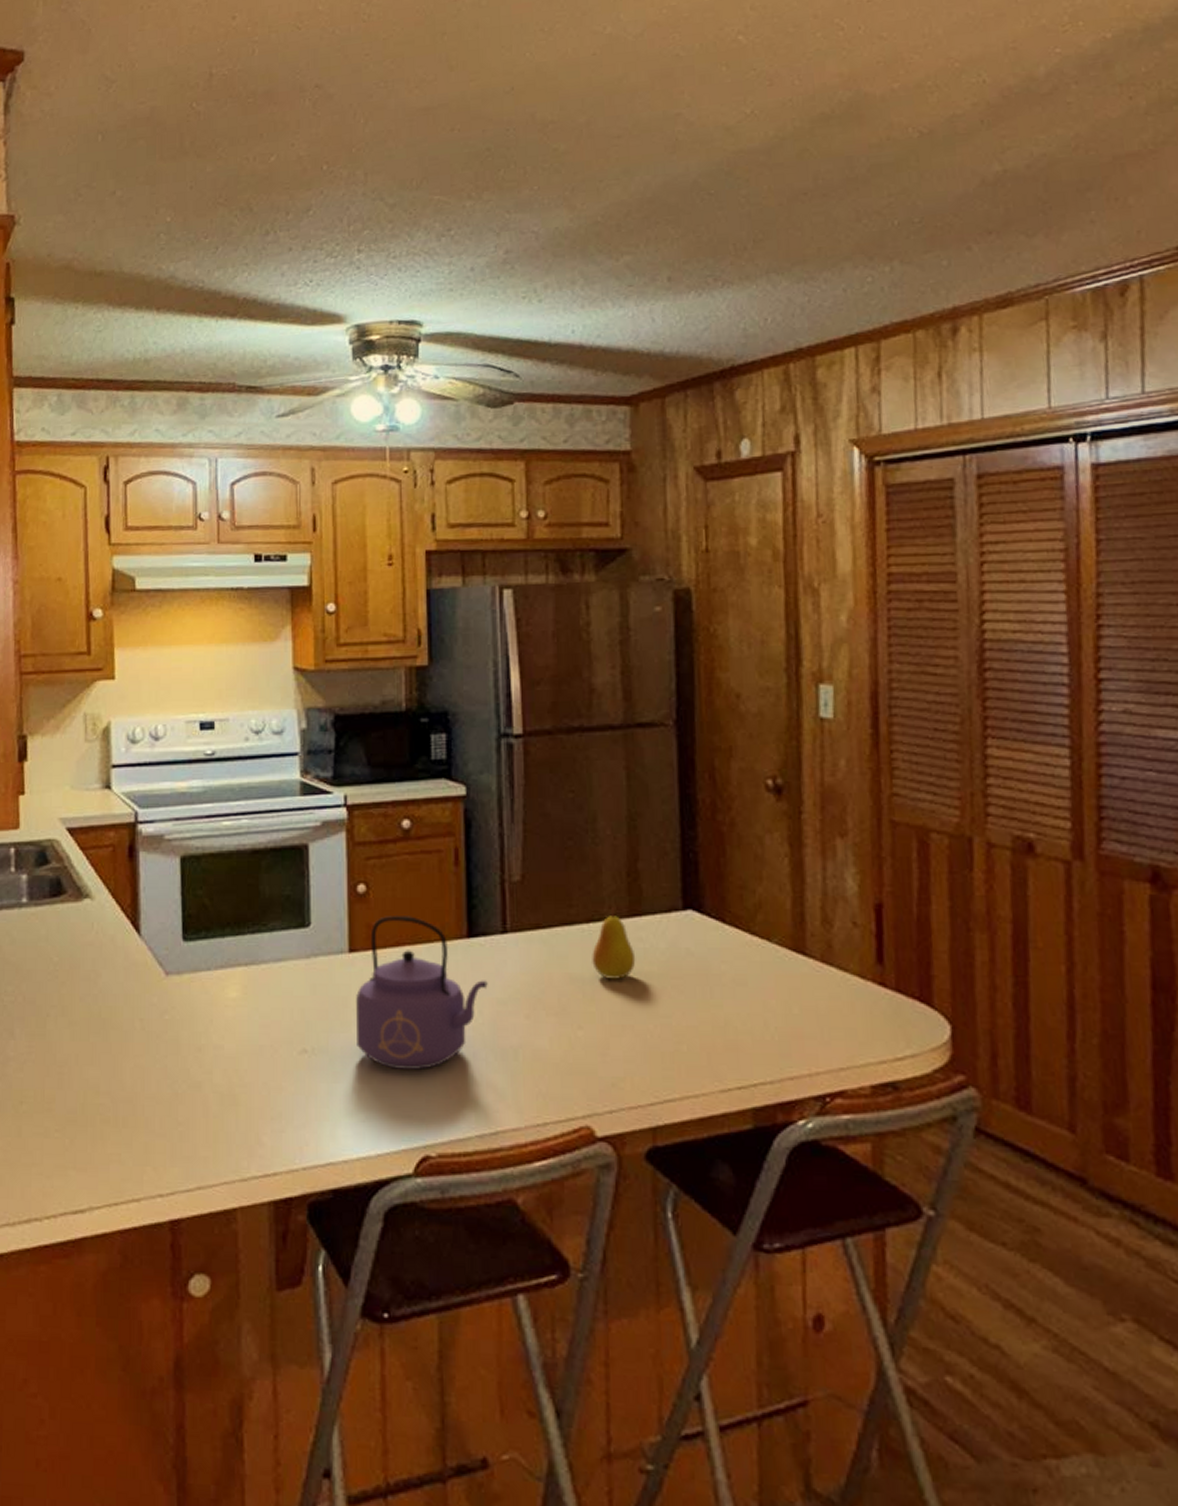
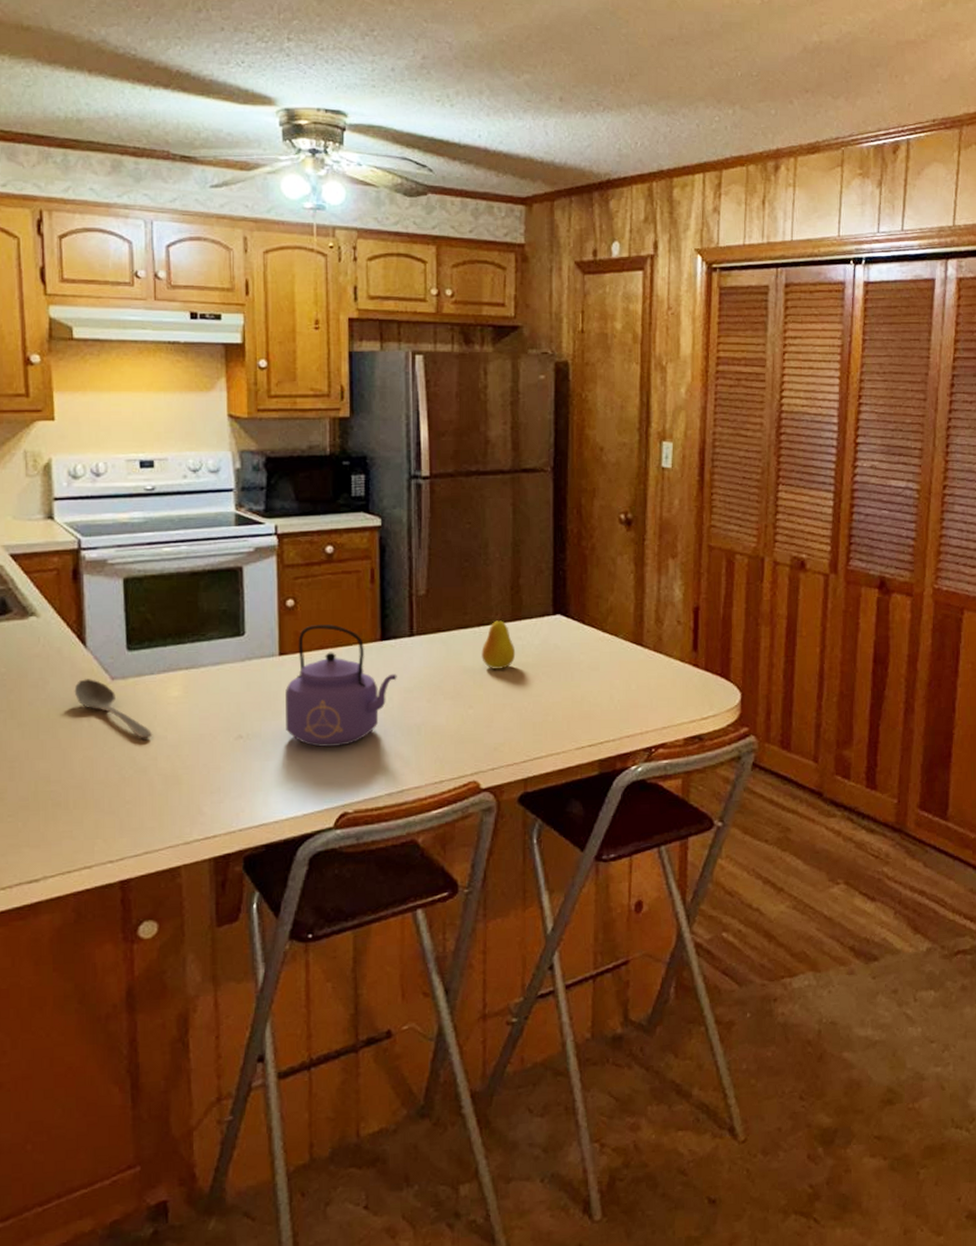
stirrer: none [126,973,209,1048] -> present [74,679,153,739]

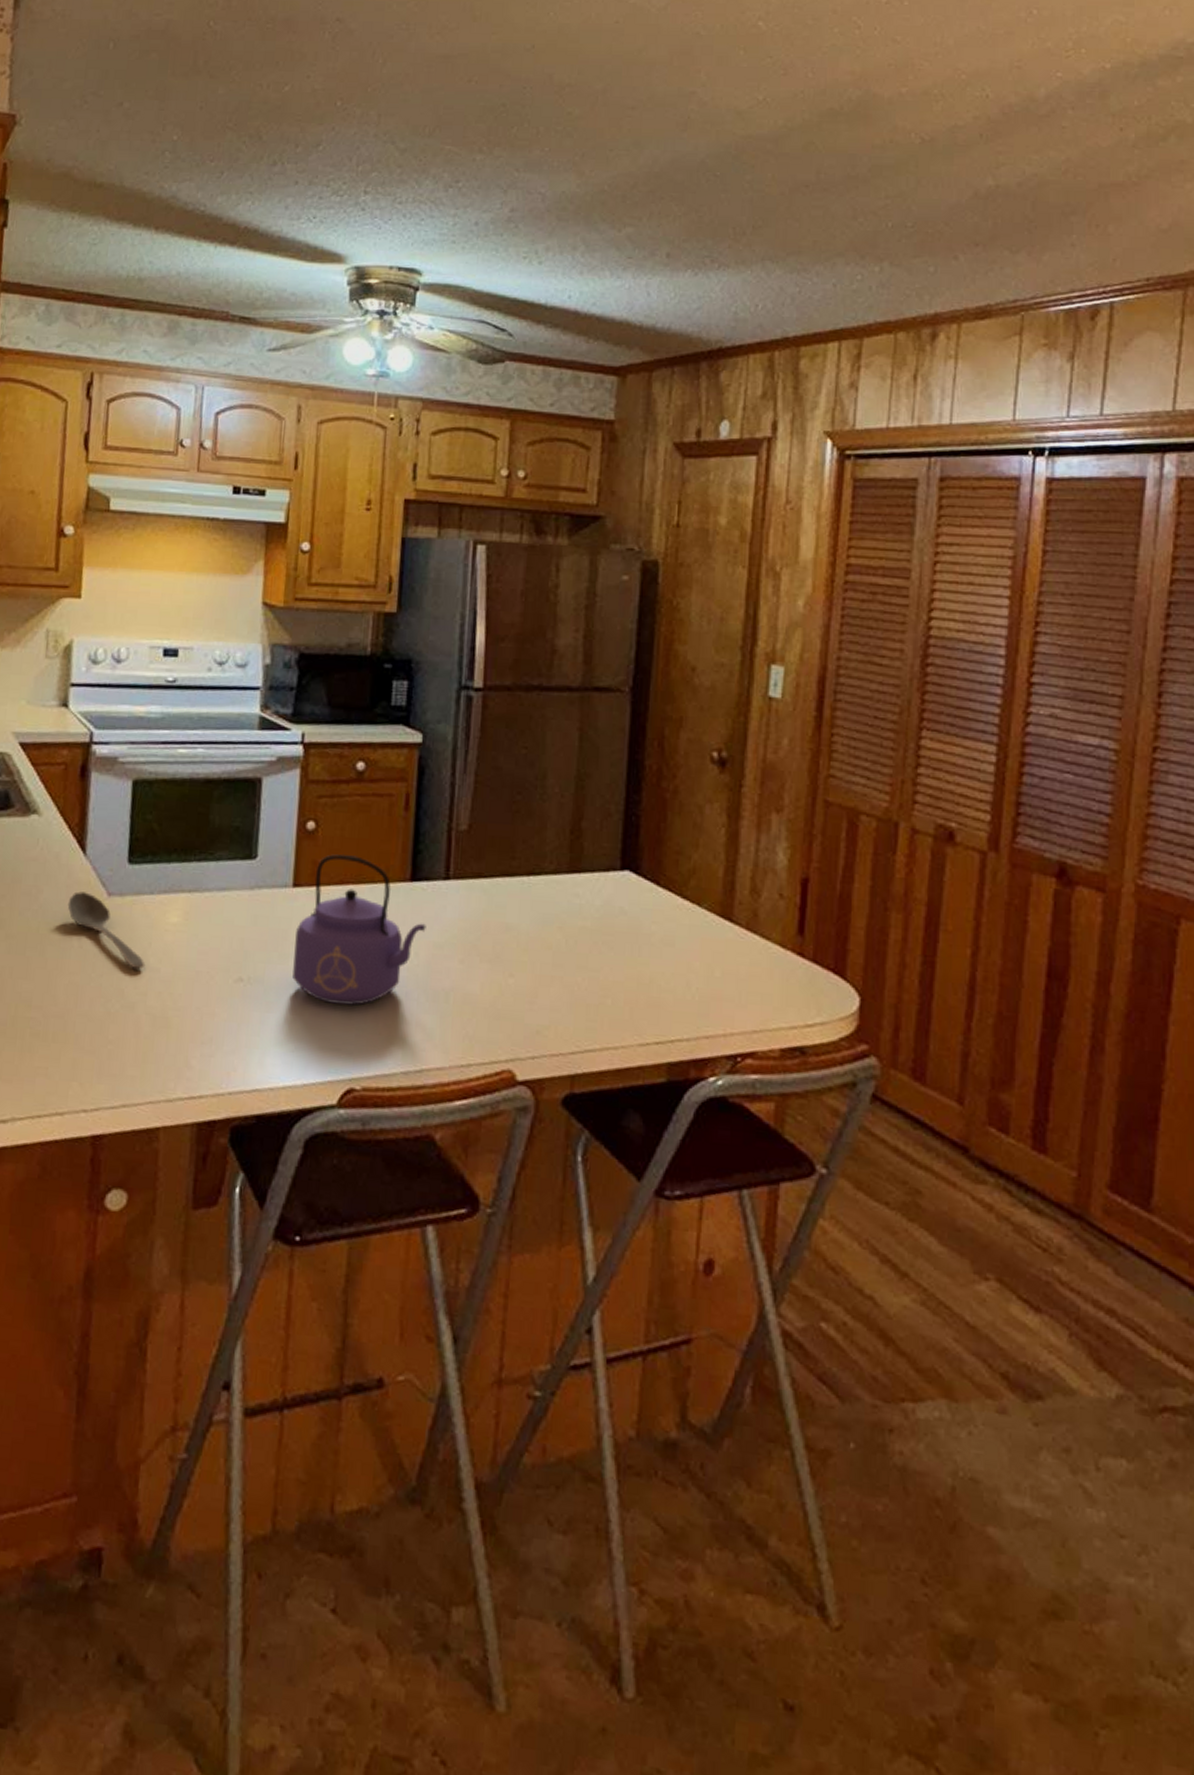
fruit: present [481,614,516,669] -> none [529,863,571,932]

